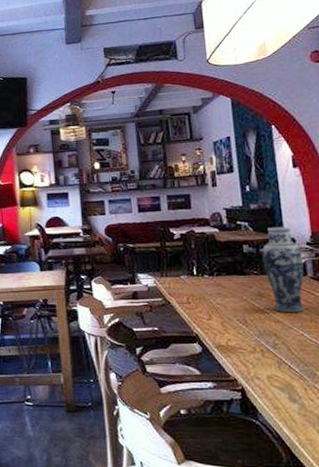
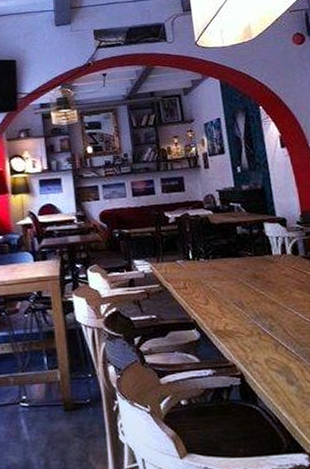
vase: present [262,226,304,313] -> none [255,206,297,294]

